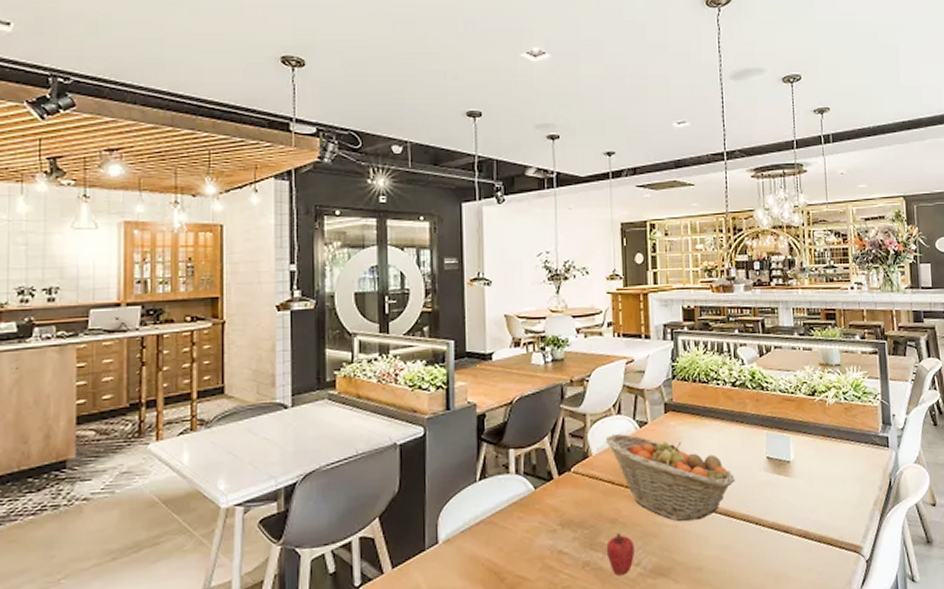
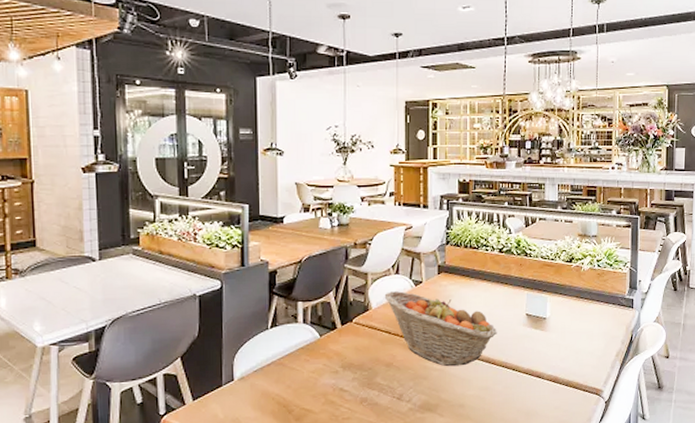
apple: present [606,533,634,576] -> none [382,375,406,410]

